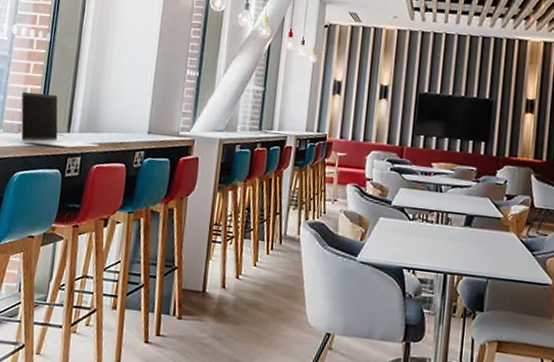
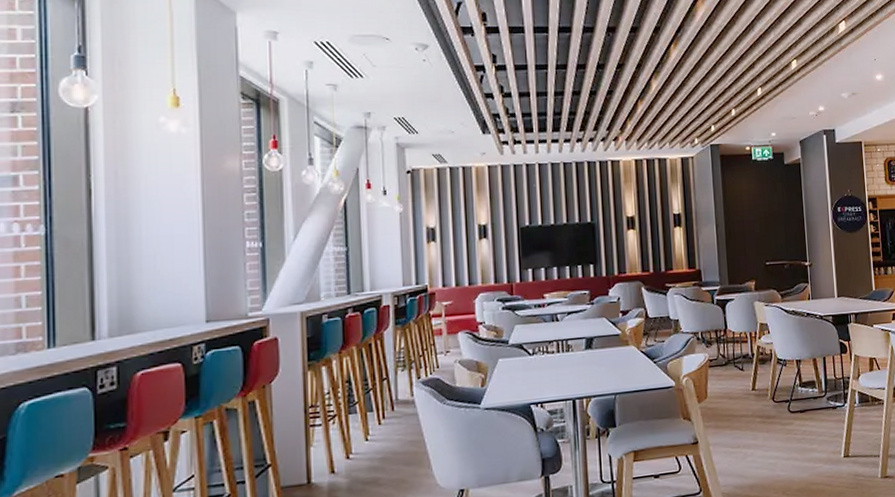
laptop: present [20,91,99,149] -> none [12,298,141,366]

